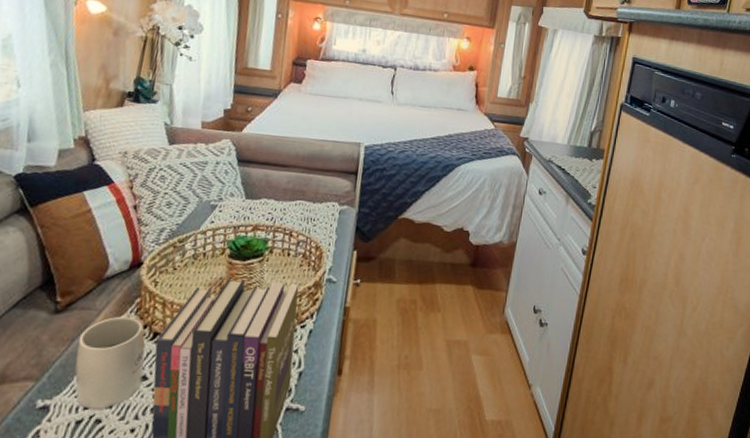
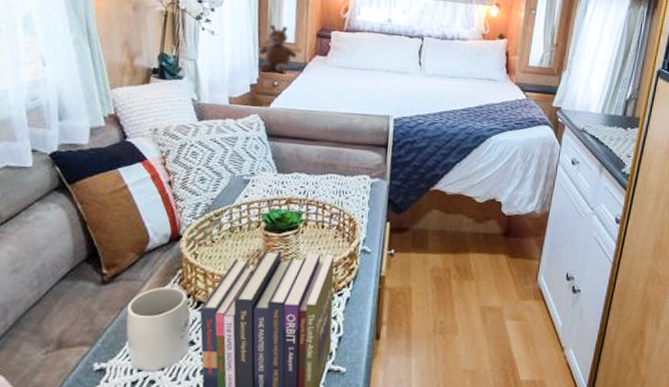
teddy bear: none [234,52,273,100] -> present [259,24,298,74]

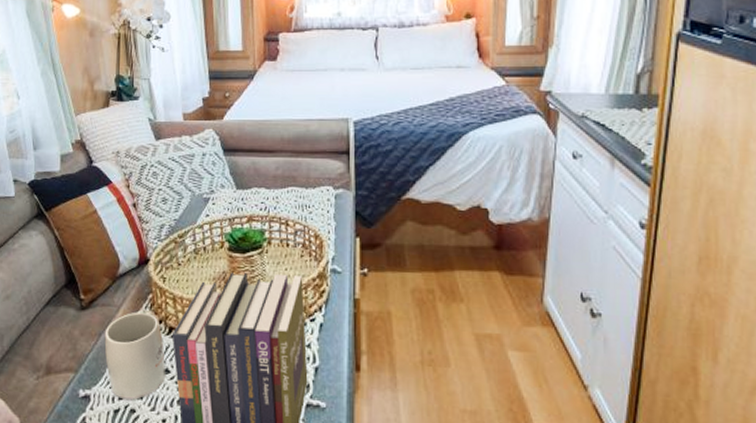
teddy bear: present [259,24,298,74] -> none [208,34,247,84]

